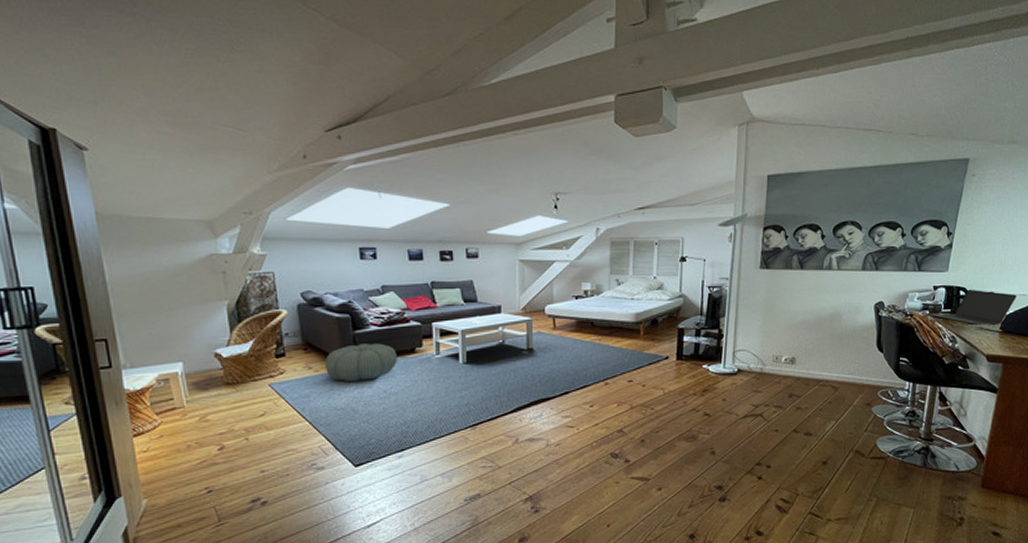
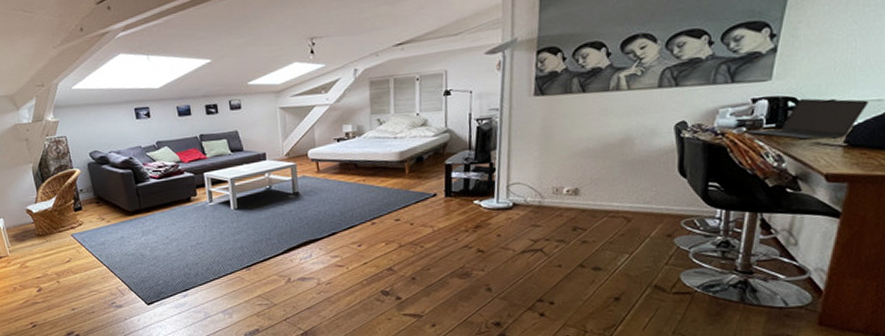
pouf: present [325,343,397,382] -> none [115,194,176,231]

